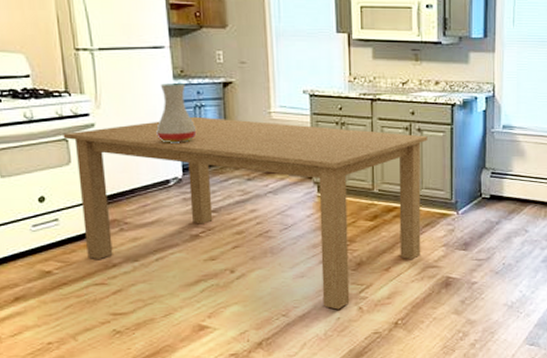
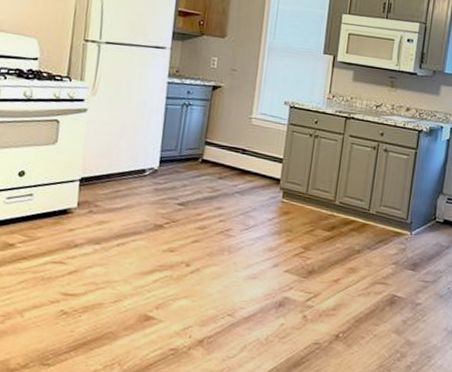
dining table: present [63,116,428,310] -> none [52,113,393,316]
vase: present [156,83,197,143] -> none [142,80,181,137]

